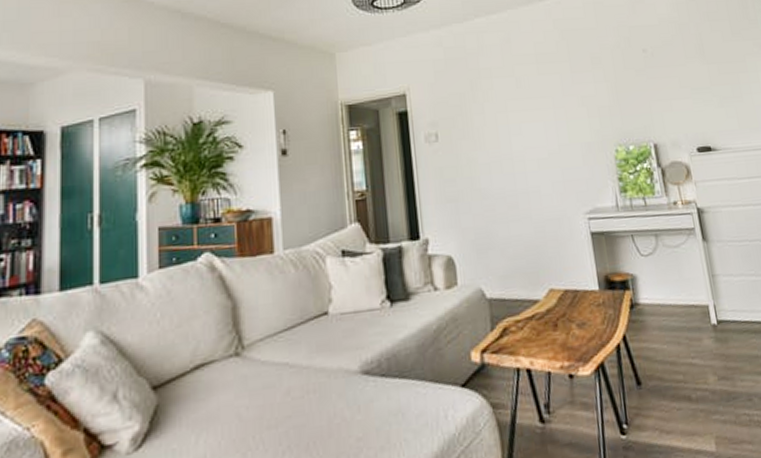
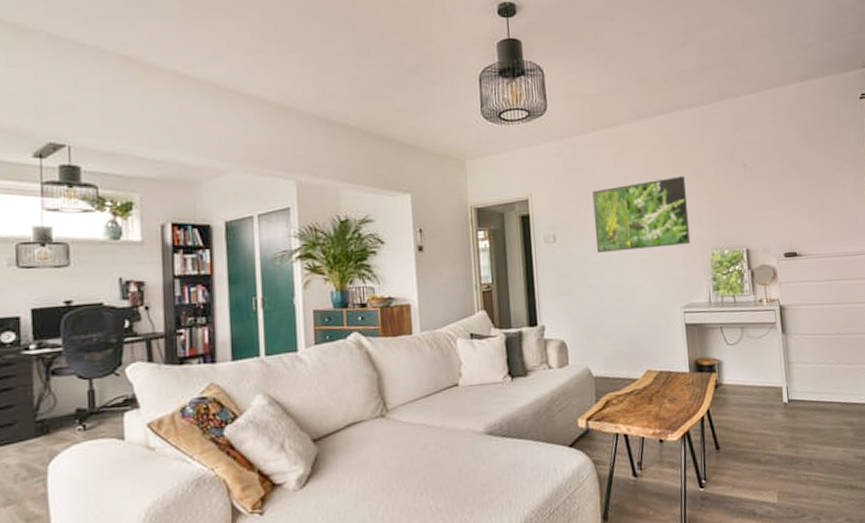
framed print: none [477,65,591,152] -> present [592,176,691,252]

